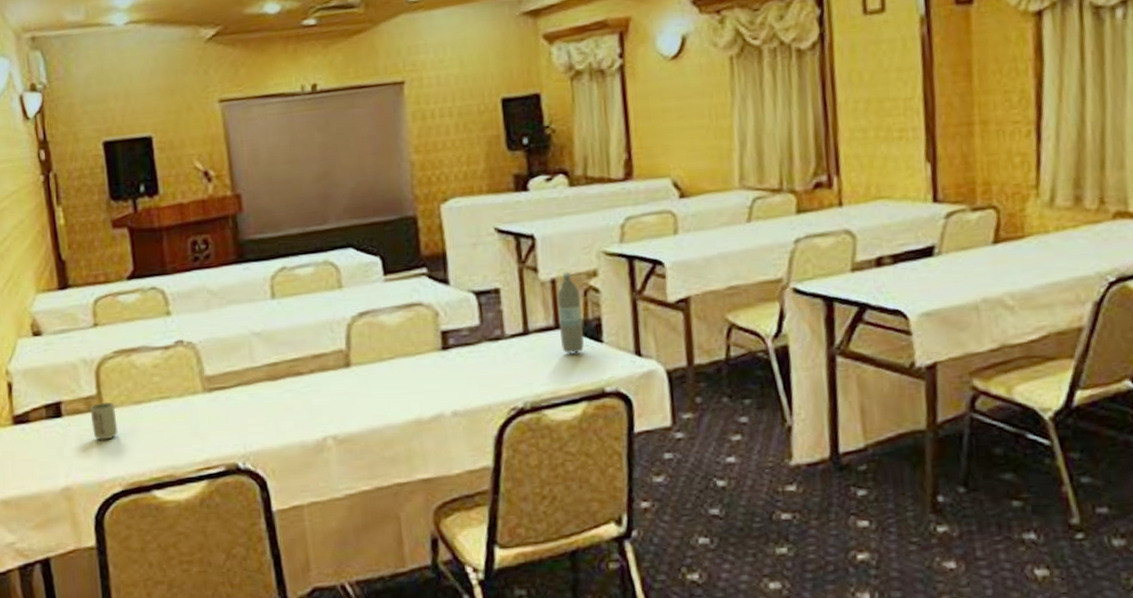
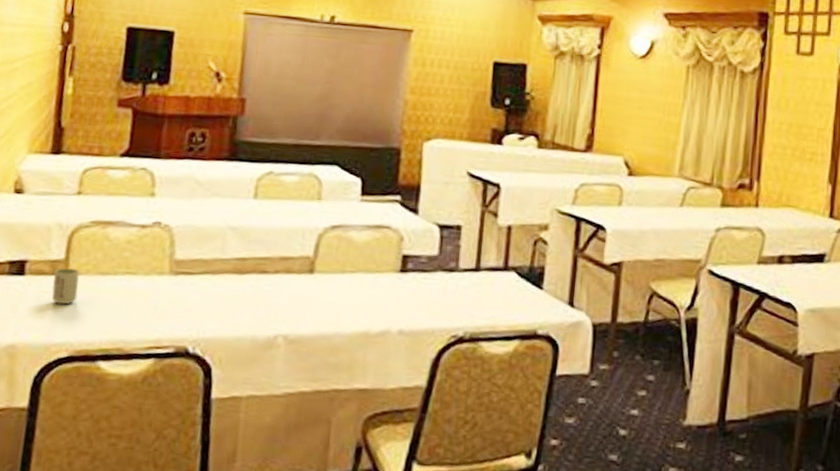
water bottle: present [557,271,584,354] -> none [506,221,531,296]

